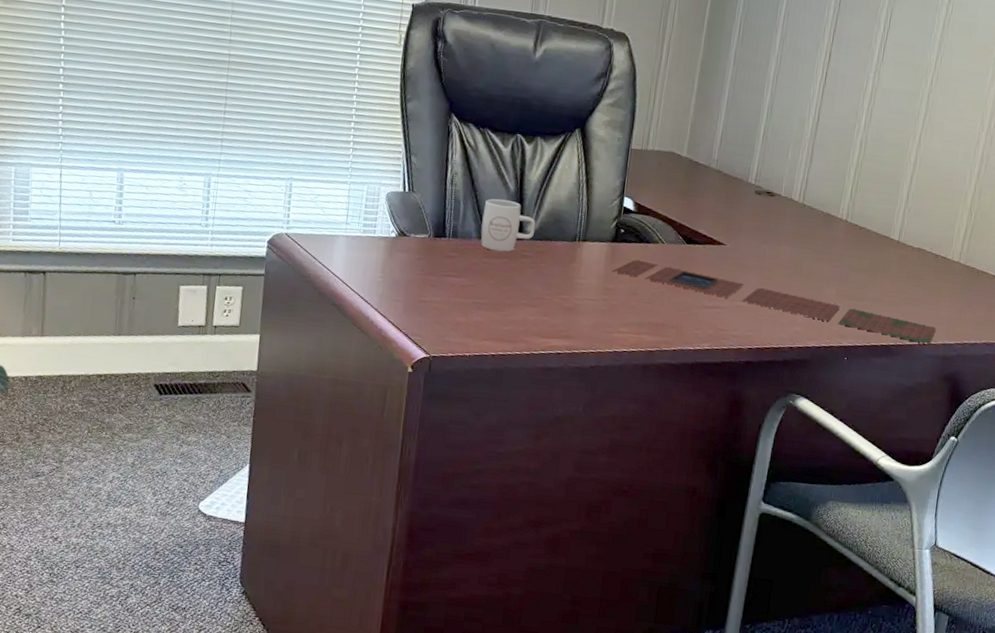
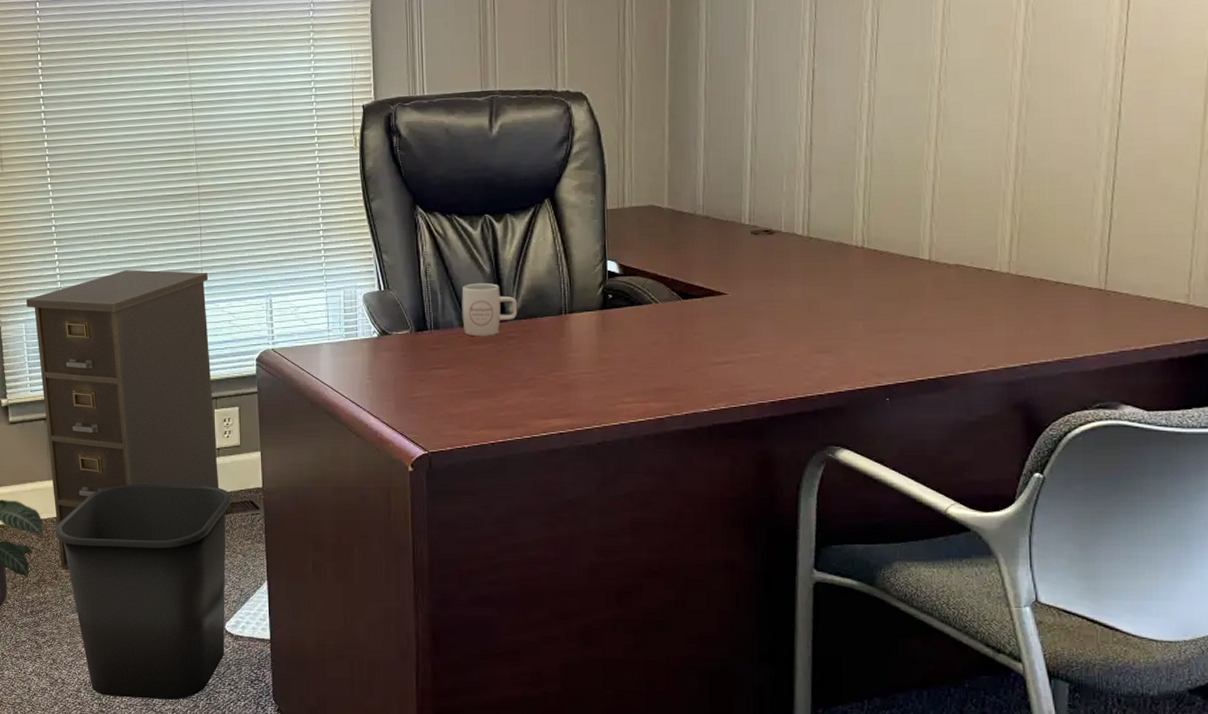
filing cabinet: none [19,128,228,433] -> present [26,270,220,570]
waste bin: none [22,350,223,576] -> present [54,484,231,700]
papers: present [612,260,937,345] -> none [606,324,994,372]

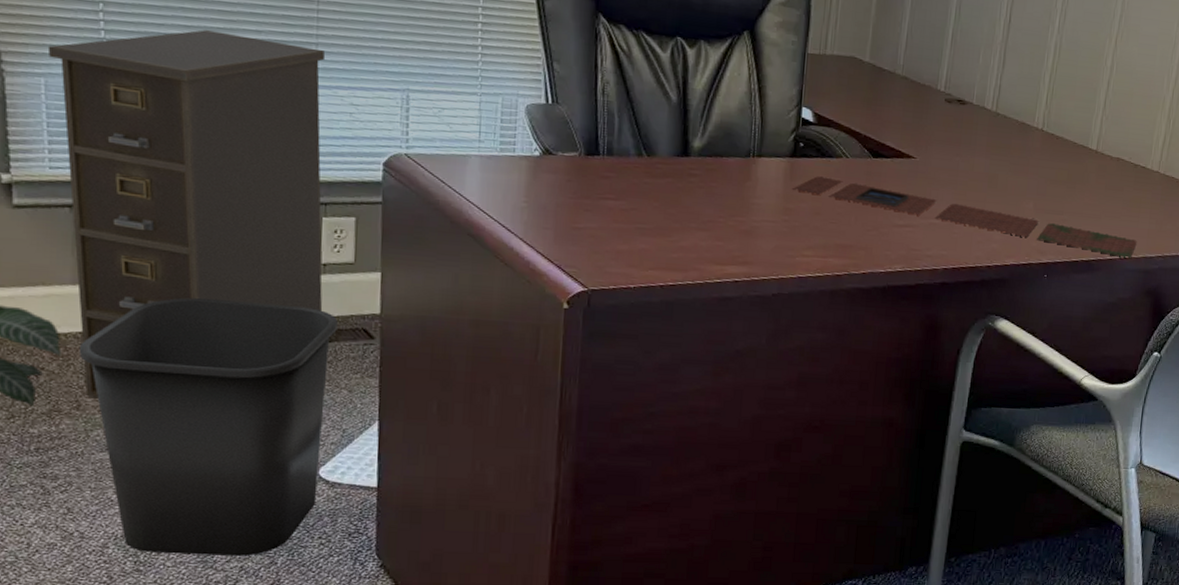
mug: present [462,282,518,337] -> none [640,110,704,171]
papers: none [606,324,994,372] -> present [792,176,1137,259]

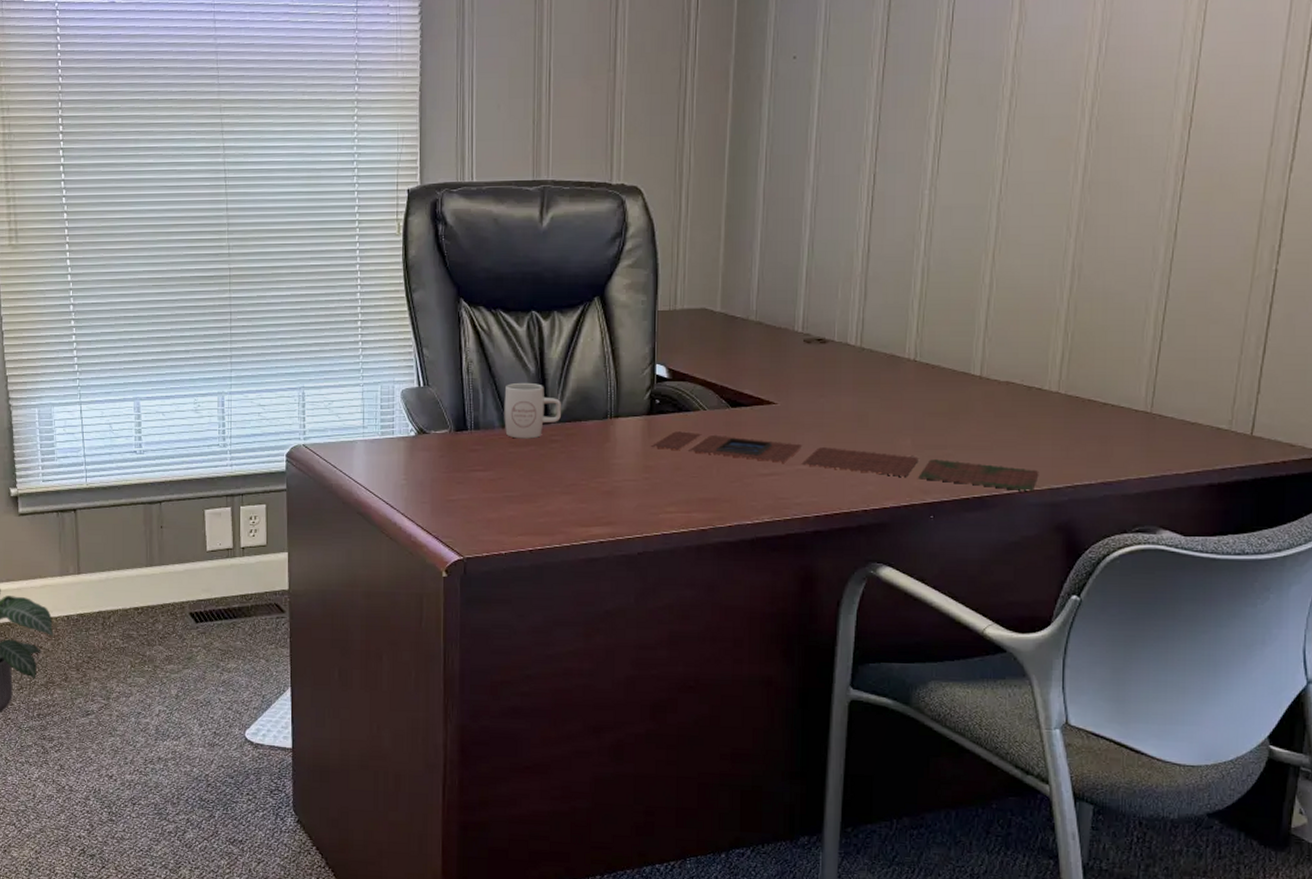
filing cabinet: present [47,29,326,399] -> none [39,355,243,672]
waste bin: present [78,297,338,556] -> none [65,583,255,810]
mug: none [640,110,704,171] -> present [504,382,562,439]

